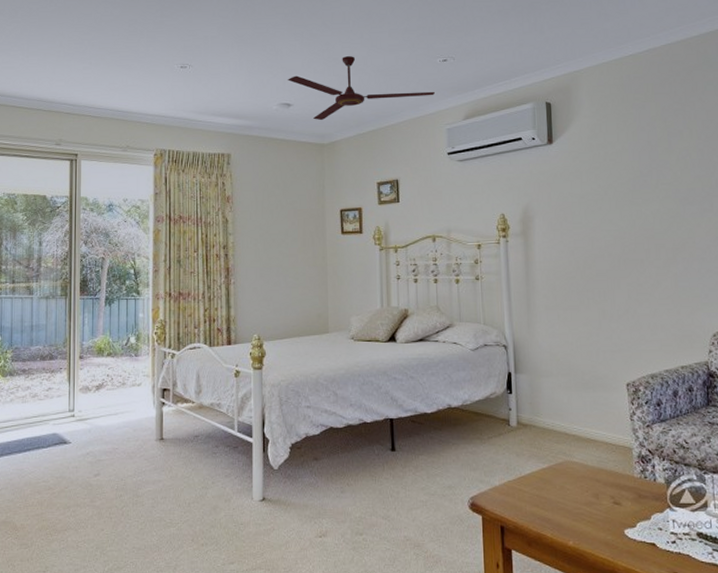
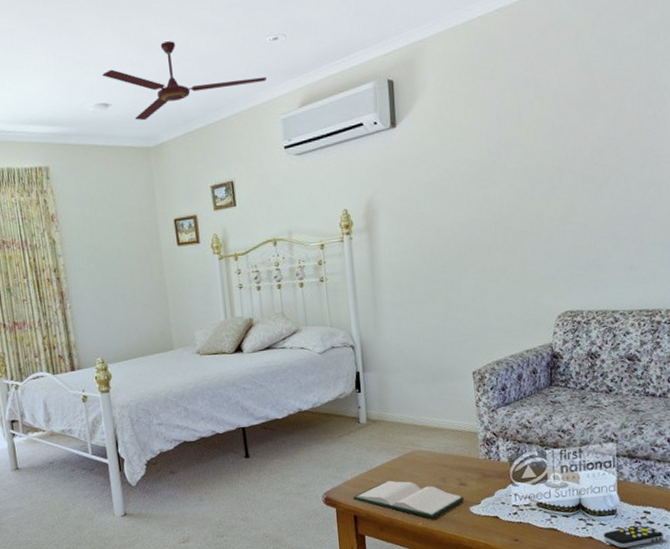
hardback book: none [501,491,619,537] -> present [353,480,465,518]

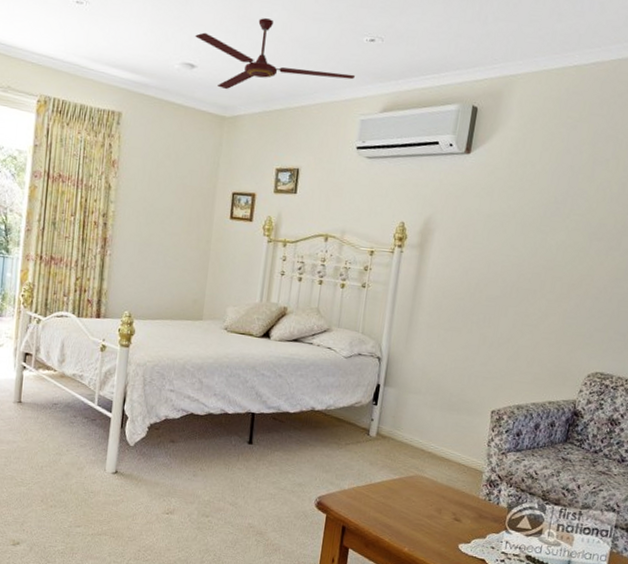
hardback book: present [353,480,465,518] -> none [346,499,456,546]

